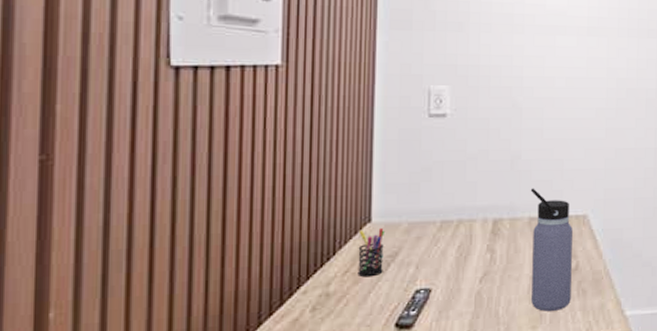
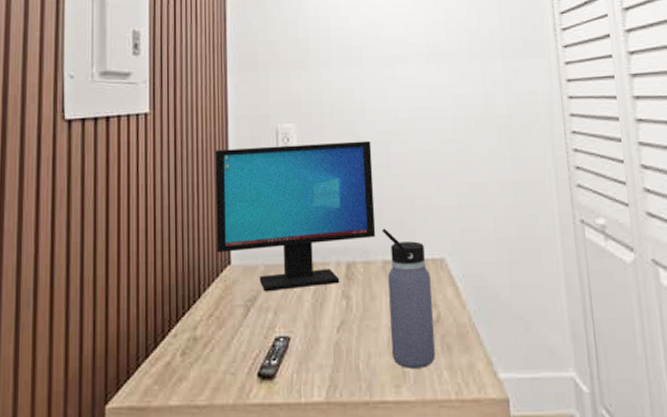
computer monitor: none [356,106,527,248] -> present [215,140,376,292]
pen holder: present [357,228,386,278] -> none [220,271,244,322]

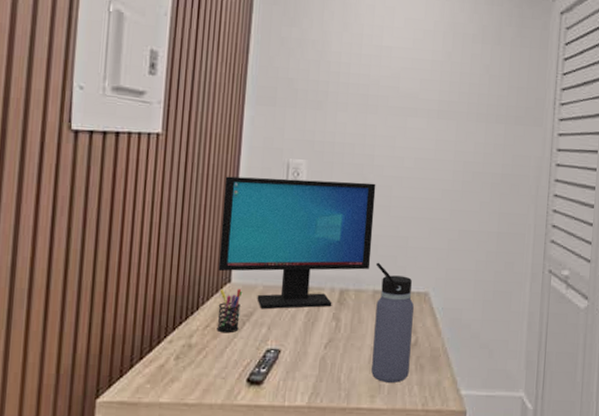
pen holder: none [220,271,244,322] -> present [216,289,243,333]

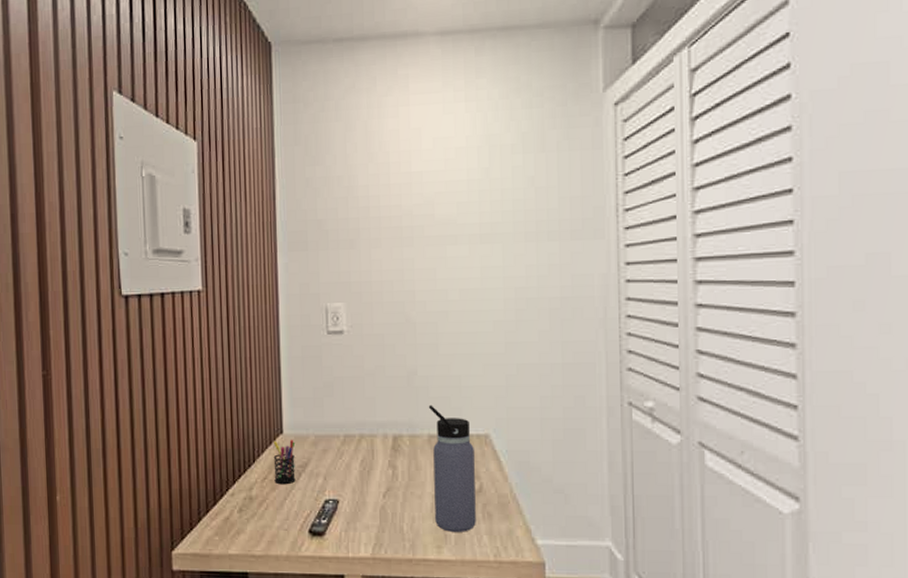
computer monitor: present [218,176,376,310] -> none [266,321,423,460]

